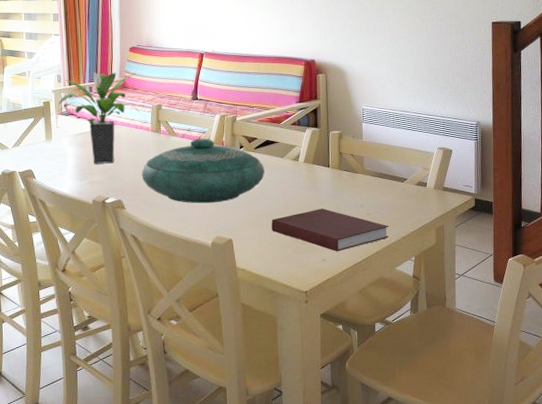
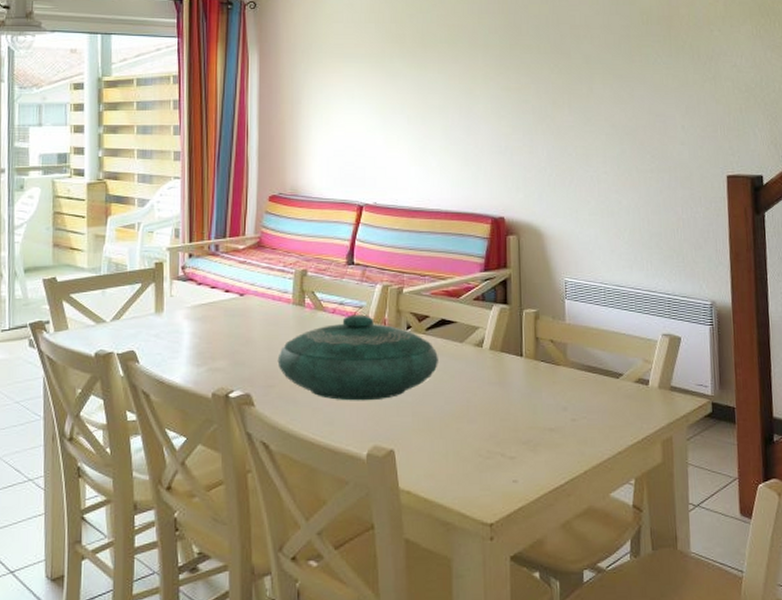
potted plant: present [58,72,140,164] -> none [174,226,279,345]
notebook: present [271,208,389,252] -> none [446,411,601,471]

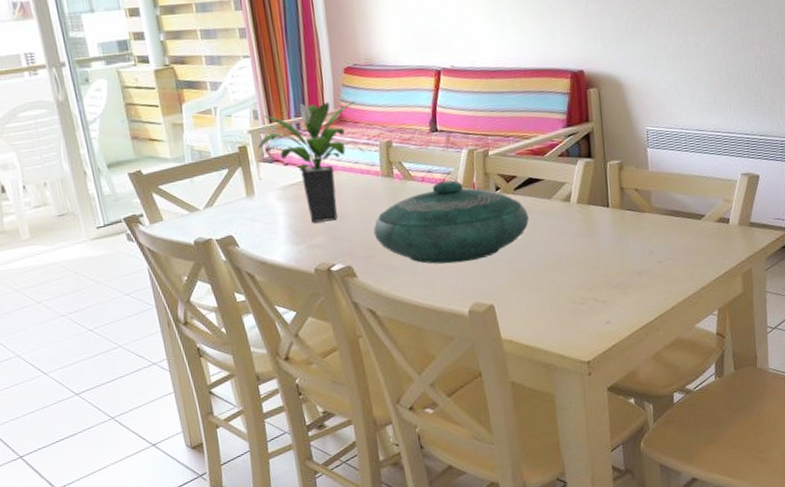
potted plant: none [174,226,279,345] -> present [257,101,365,223]

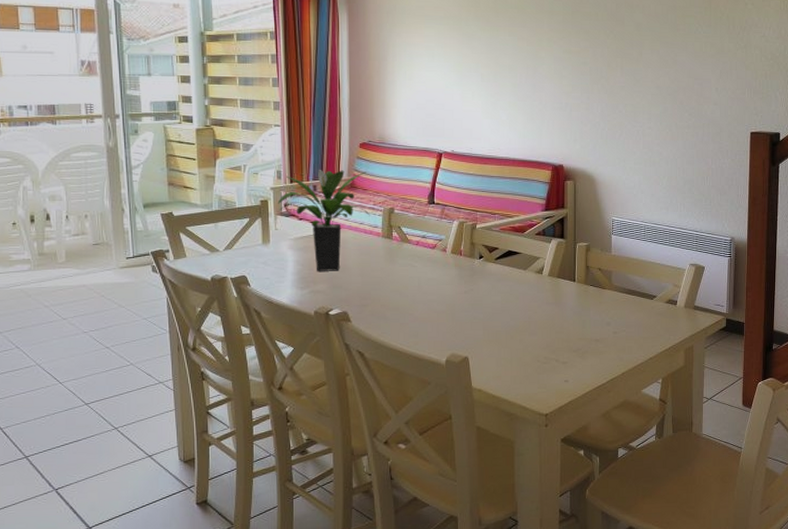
decorative bowl: present [373,180,529,264] -> none [370,246,505,318]

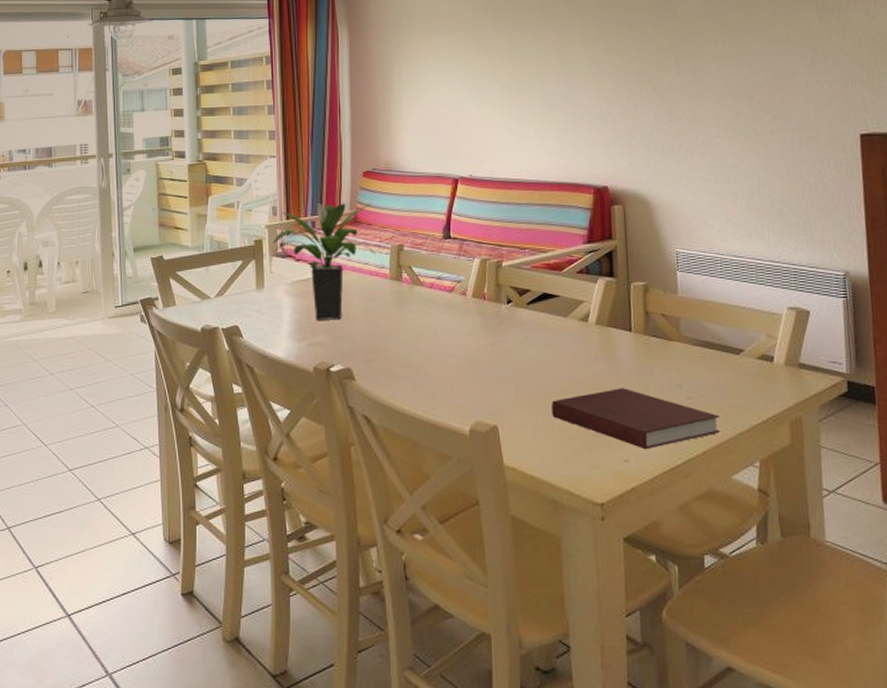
notebook: none [511,326,636,373] -> present [551,388,720,450]

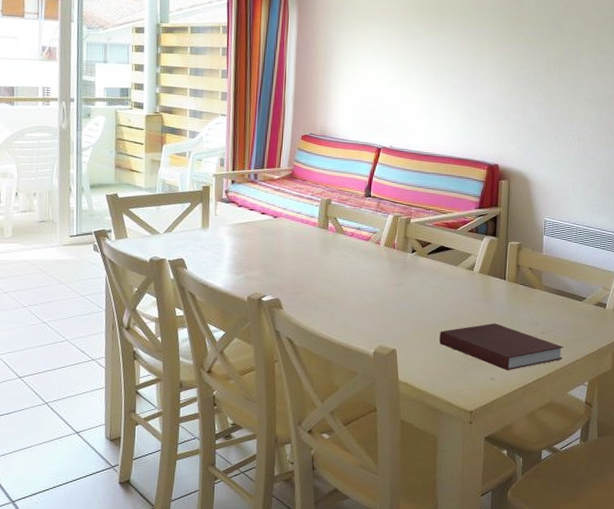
potted plant: present [272,202,376,320] -> none [218,158,308,258]

